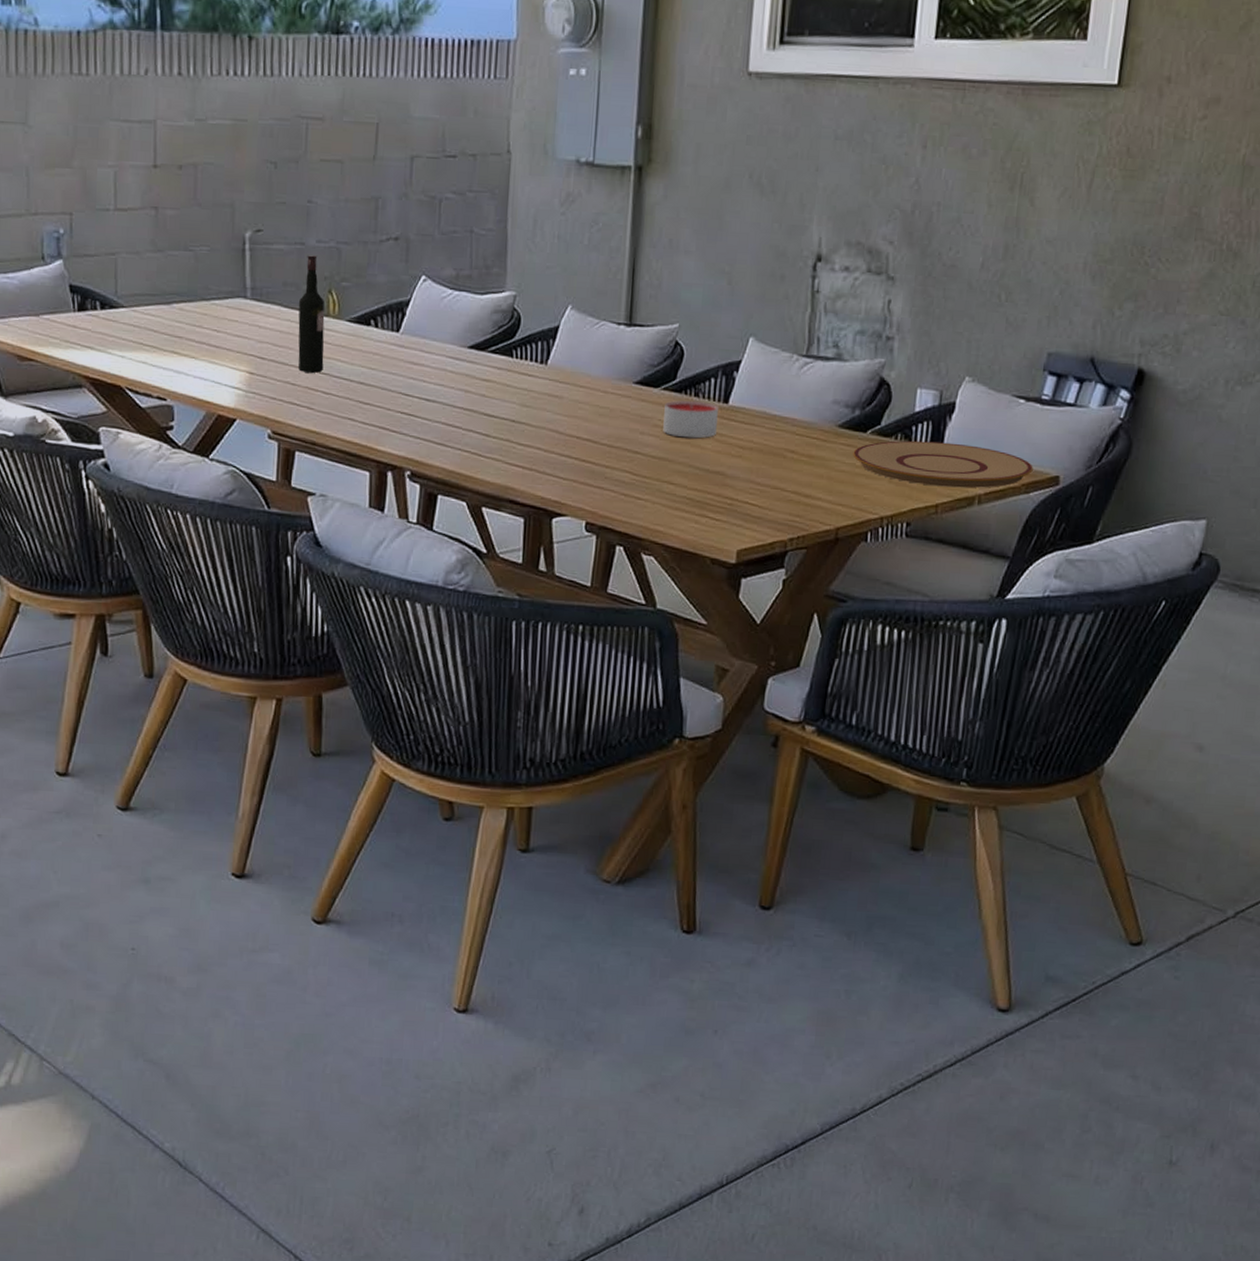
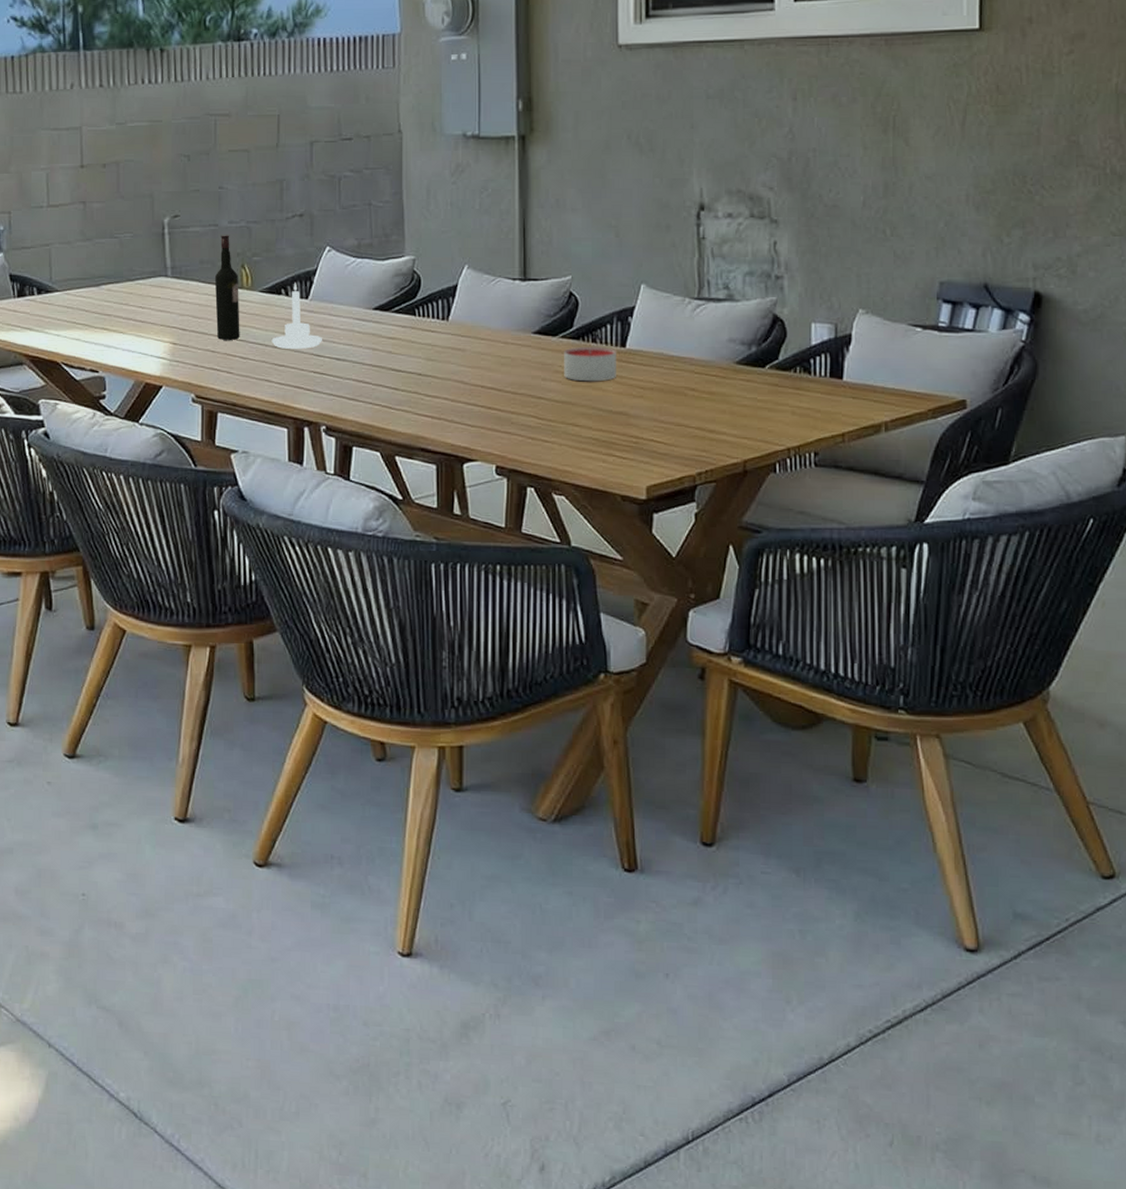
candle holder: none [357,313,412,387] -> present [271,283,322,349]
plate: present [853,440,1033,488] -> none [753,373,938,416]

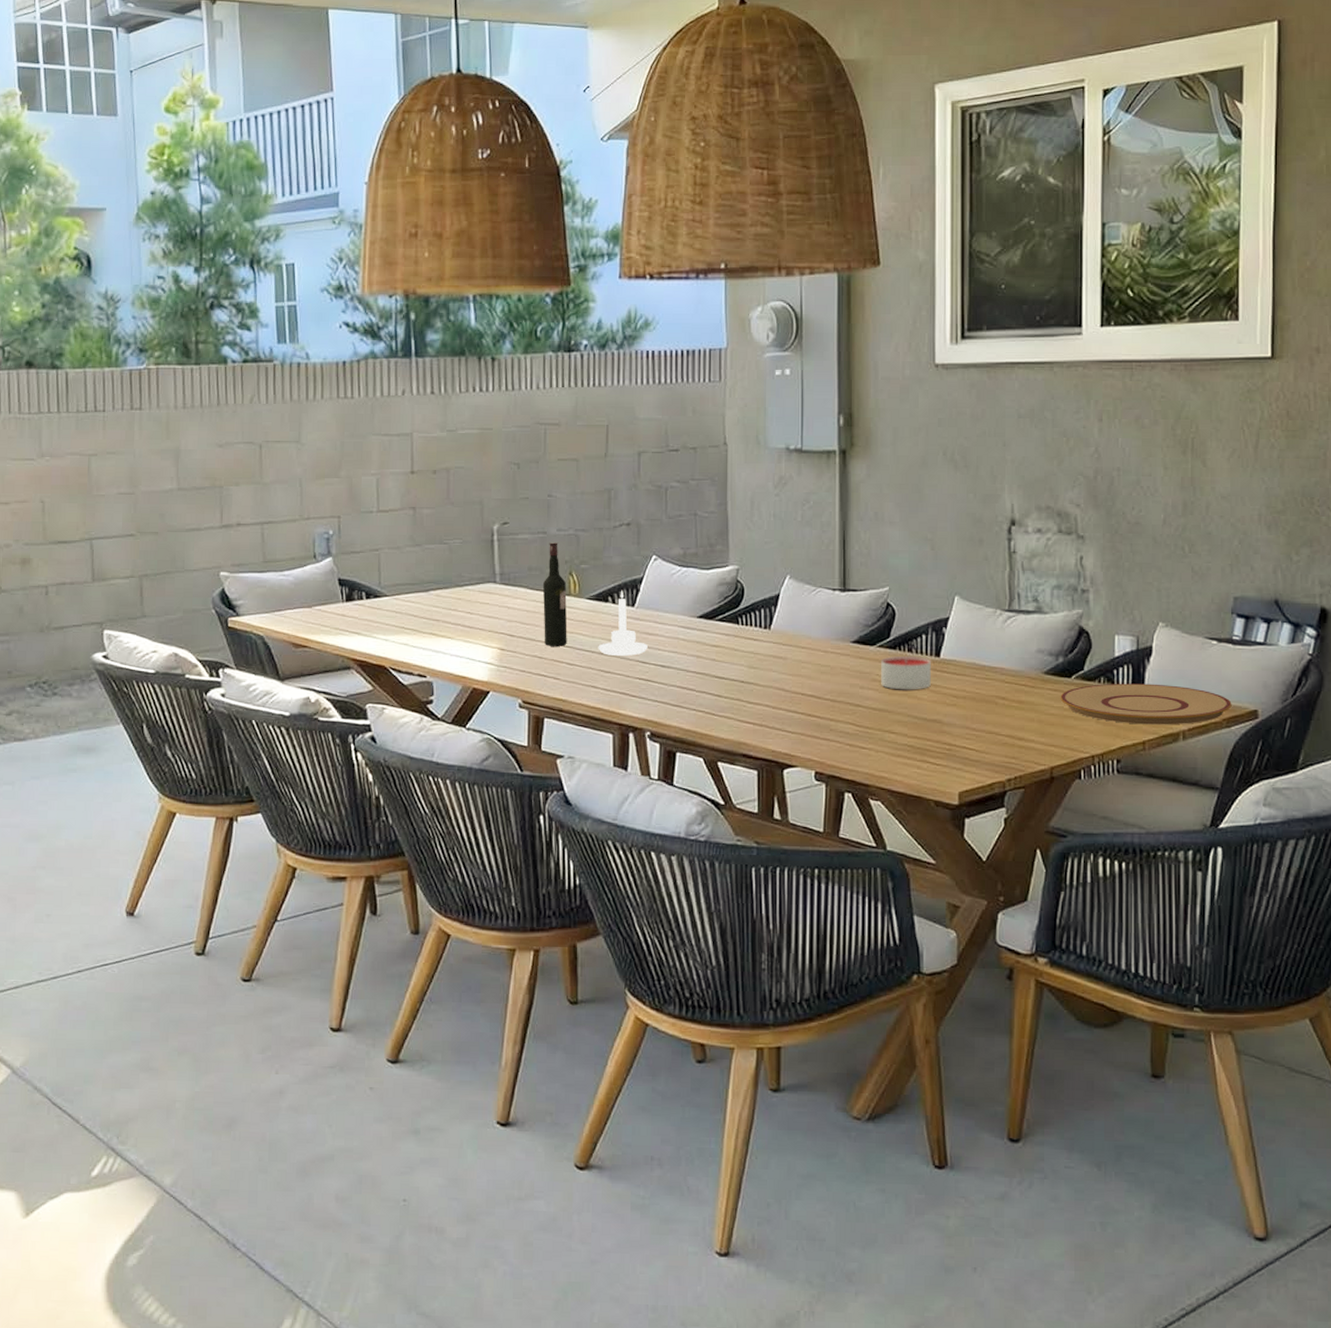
plate: none [753,373,938,416] -> present [1060,683,1232,725]

